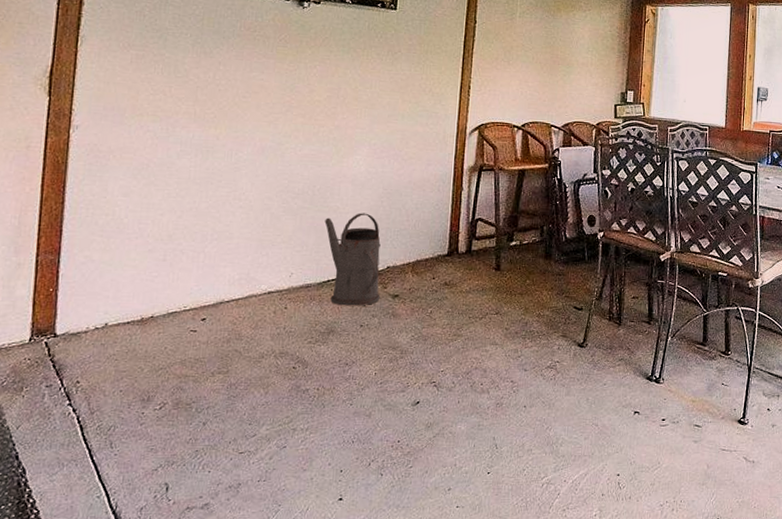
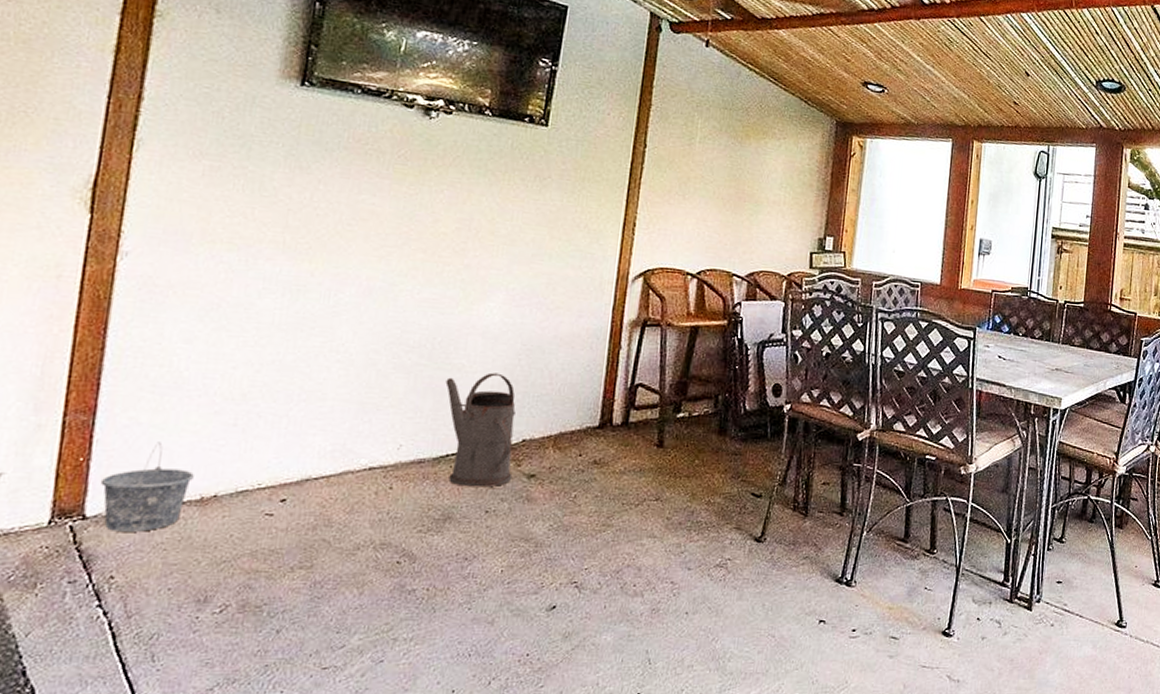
bucket: none [65,275,135,346] -> present [100,441,194,532]

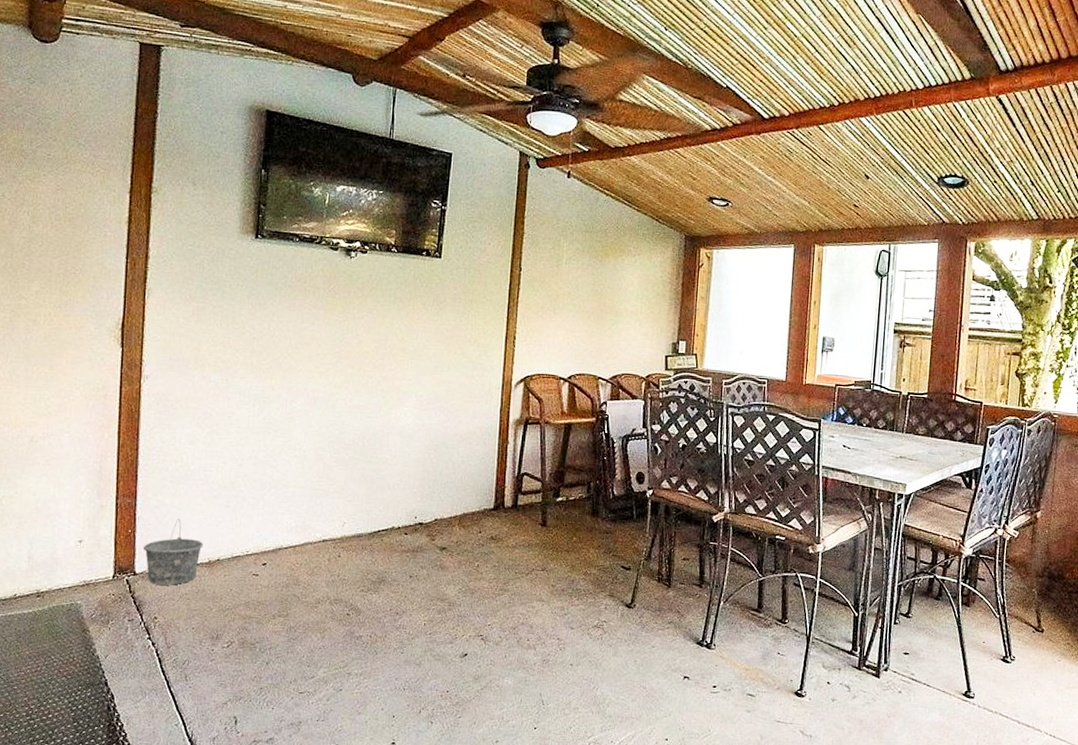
watering can: present [445,372,516,488] -> none [374,464,429,557]

